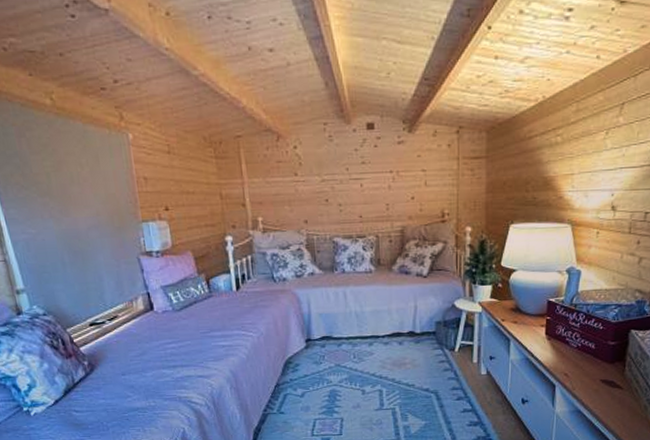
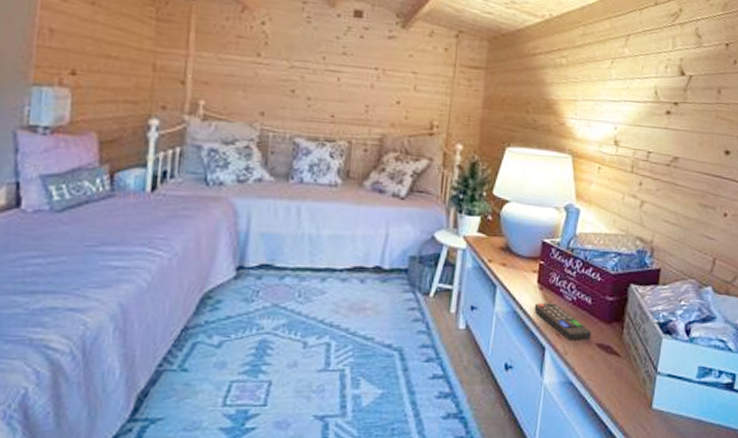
remote control: none [544,349,596,379] -> present [534,302,592,342]

